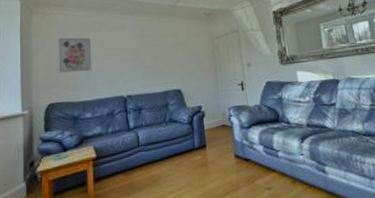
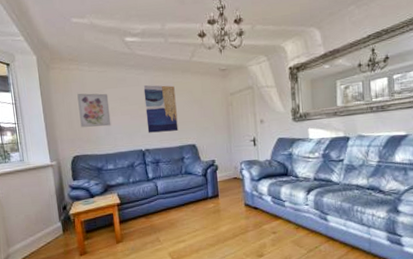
wall art: none [128,29,163,78] -> present [143,85,179,133]

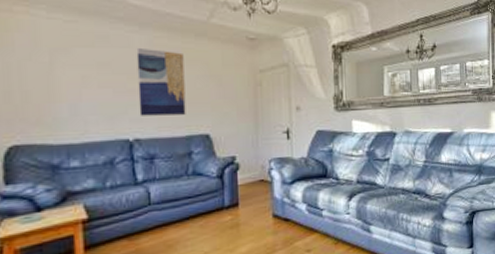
wall art: present [77,93,111,128] -> none [23,49,81,103]

